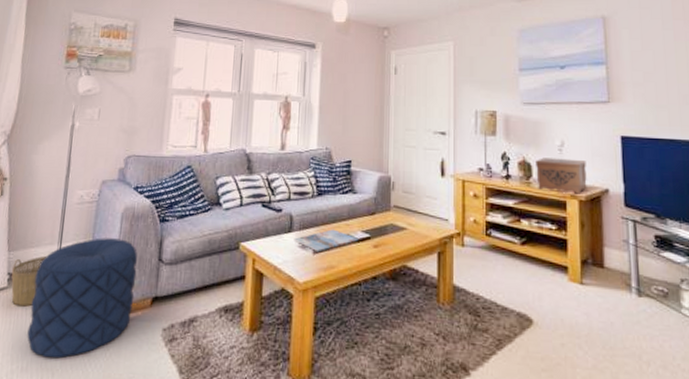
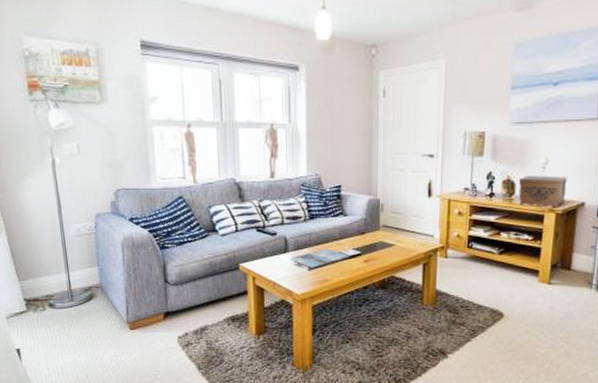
basket: present [11,255,46,307] -> none [26,283,57,325]
pouf: present [27,238,138,358] -> none [50,265,148,364]

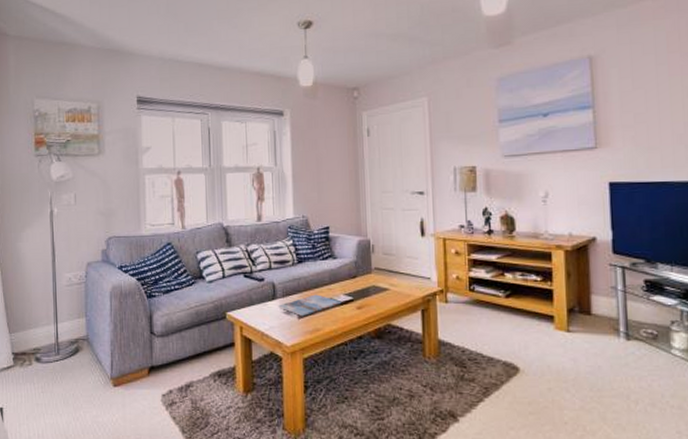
decorative box: present [518,176,567,208] -> none [517,209,573,244]

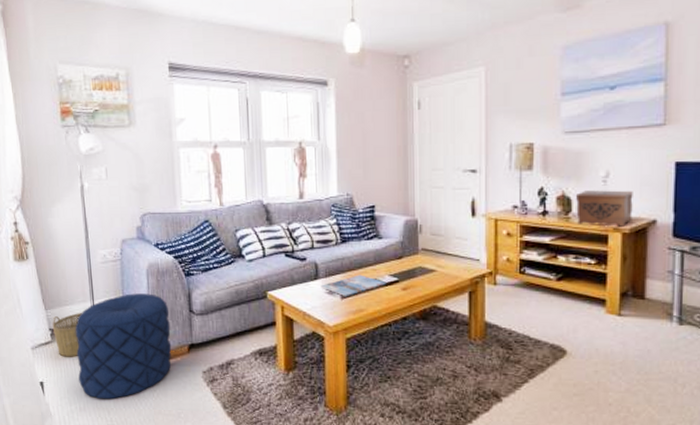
basket: none [15,335,45,382] -> present [52,312,82,357]
pouf: none [37,316,132,425] -> present [75,293,172,400]
decorative box: none [517,209,573,244] -> present [575,190,633,227]

